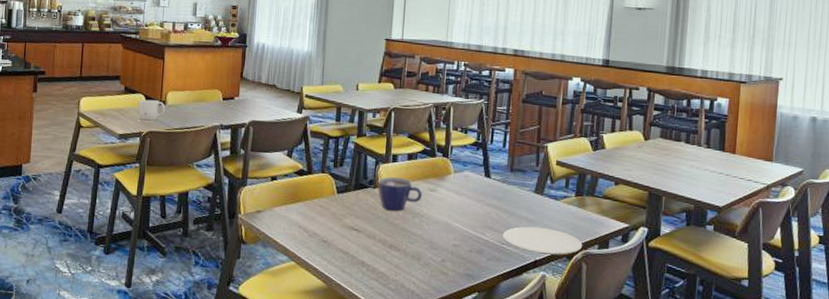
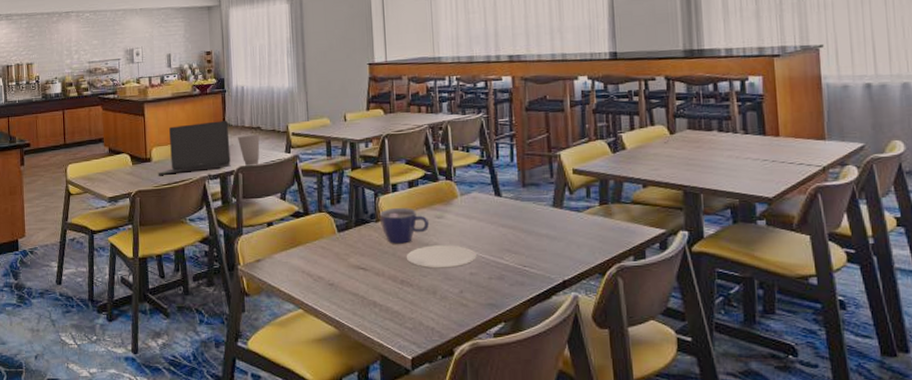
mug: present [138,99,166,122] -> none [124,158,152,182]
laptop: none [170,73,245,122] -> present [158,120,231,176]
cup: none [253,91,274,122] -> present [238,134,260,167]
plate: none [397,215,461,239] -> present [406,245,477,269]
plate: present [502,226,583,256] -> none [522,243,616,274]

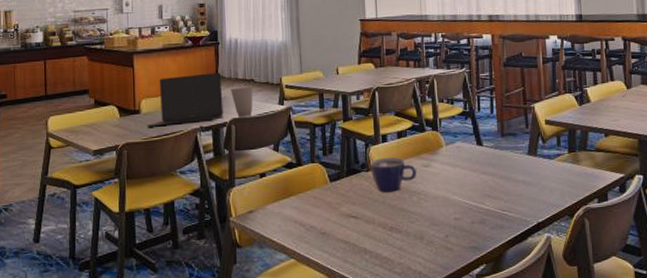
plate: present [406,245,477,269] -> none [395,192,461,215]

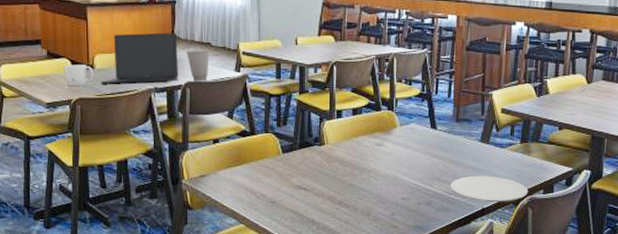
mug: none [111,110,141,134] -> present [64,64,94,88]
cup: present [369,156,417,192] -> none [323,133,370,168]
plate: none [502,188,583,216] -> present [450,175,529,203]

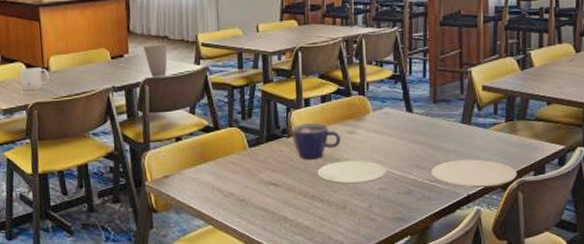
laptop: present [100,32,179,85] -> none [57,28,136,88]
cup: none [323,133,370,168] -> present [291,122,342,160]
plate: none [345,171,409,192] -> present [317,160,386,184]

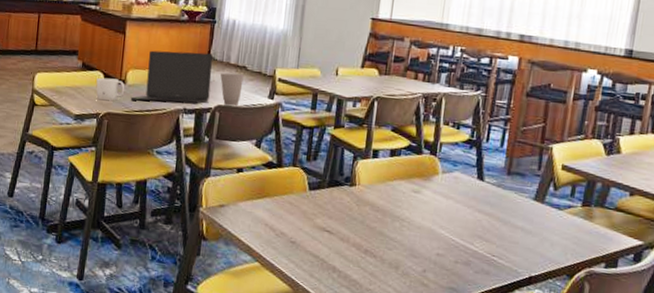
laptop: none [57,28,136,88] -> present [130,50,213,106]
cup: present [291,122,342,160] -> none [354,174,405,213]
plate: present [317,160,386,184] -> none [374,219,447,246]
plate: present [430,159,518,188] -> none [493,237,587,273]

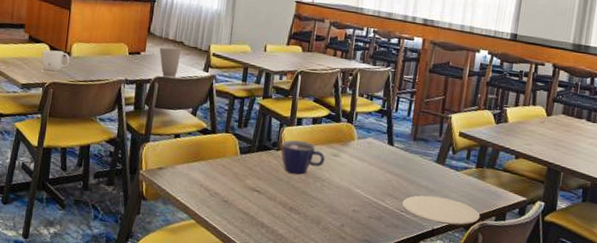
laptop: present [130,50,213,106] -> none [75,25,153,77]
cup: none [354,174,405,213] -> present [280,139,326,174]
plate: none [493,237,587,273] -> present [401,195,480,226]

